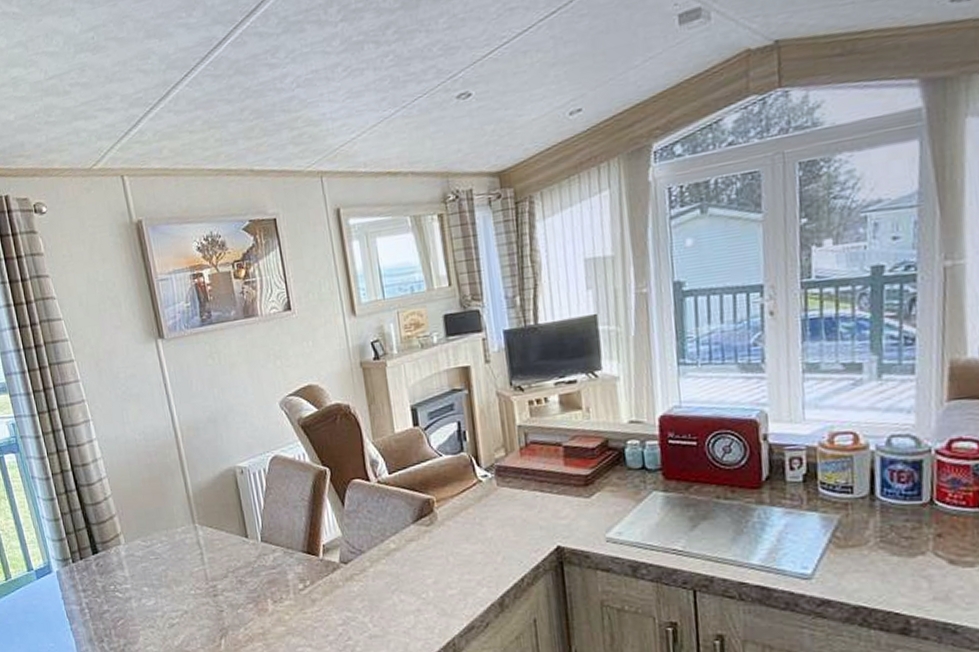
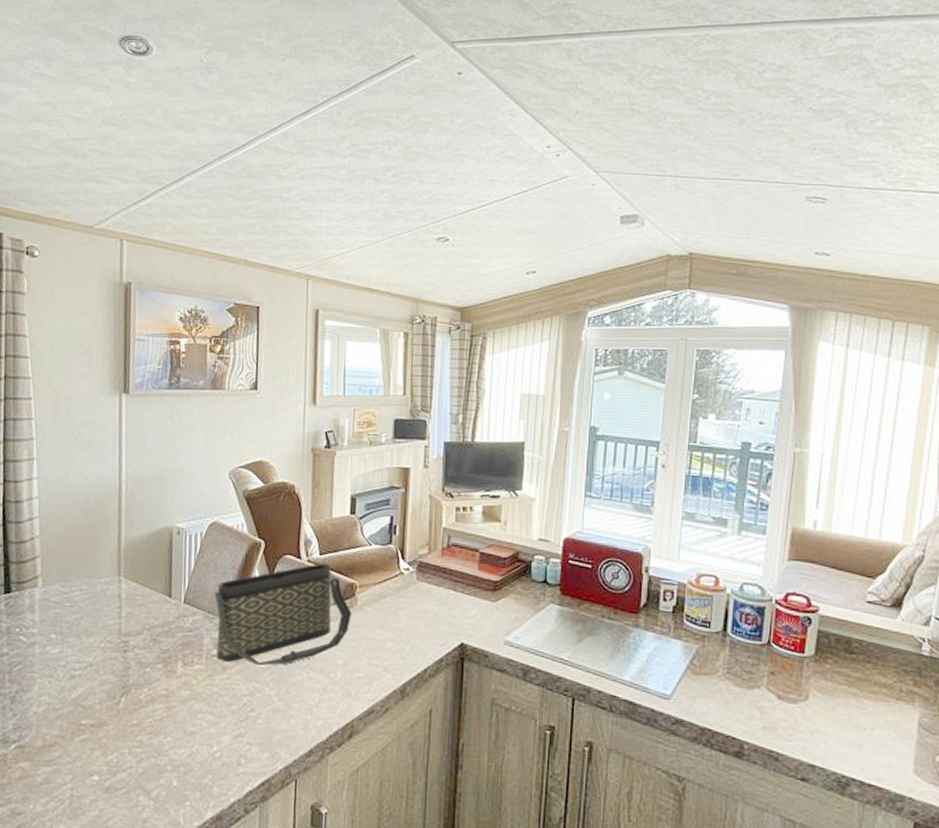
handbag: none [288,482,434,595] -> present [214,563,352,666]

